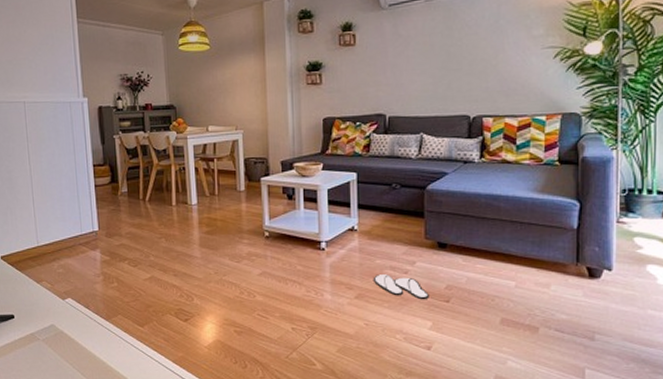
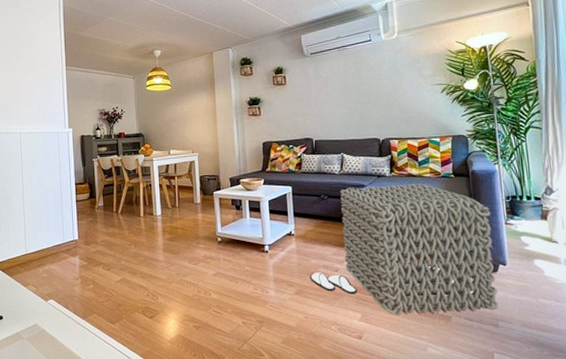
pouf: none [415,172,600,323] -> present [340,183,499,314]

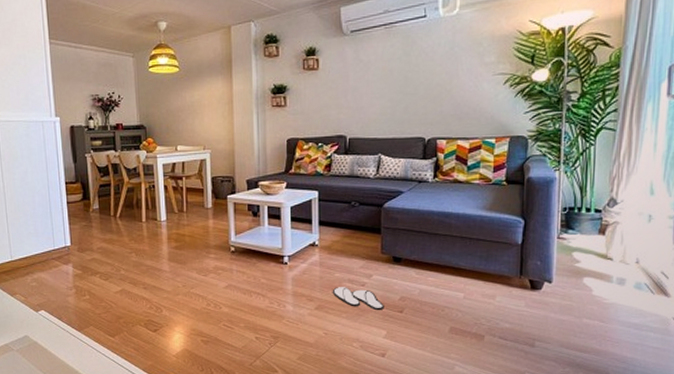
pouf: present [340,183,499,314] -> none [372,191,543,332]

